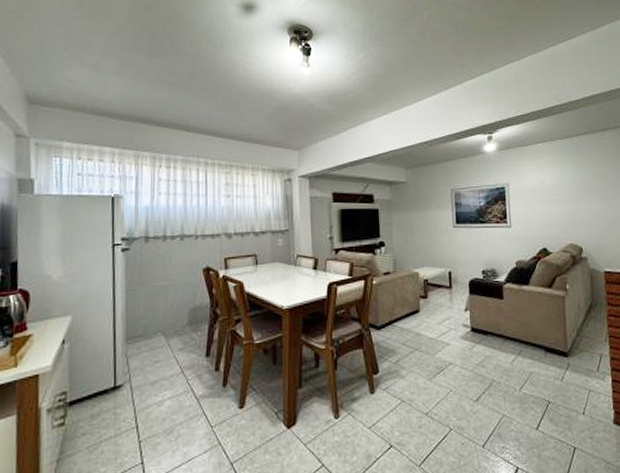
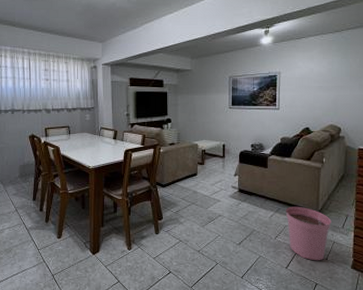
plant pot: none [528,346,584,417] -> present [285,206,332,261]

